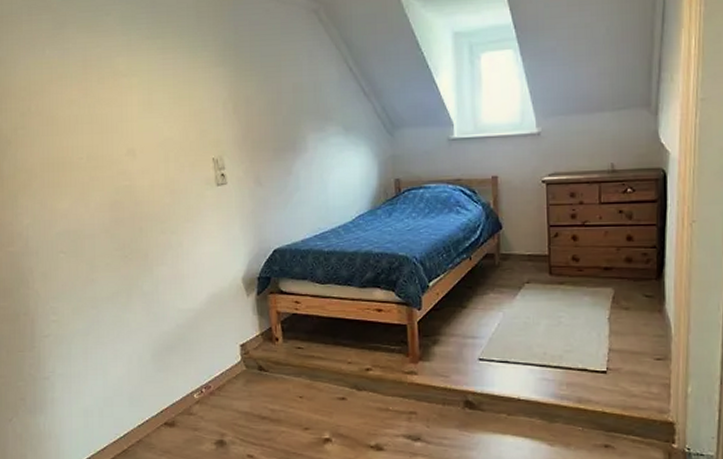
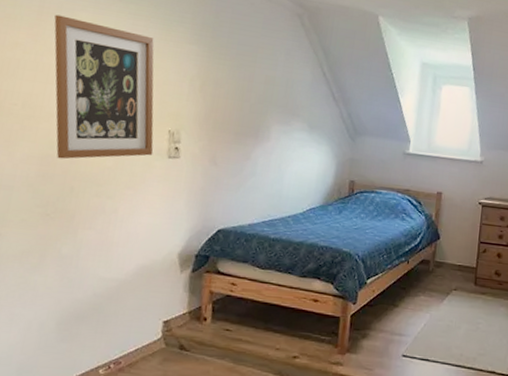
wall art: none [97,65,203,203] -> present [54,14,155,160]

